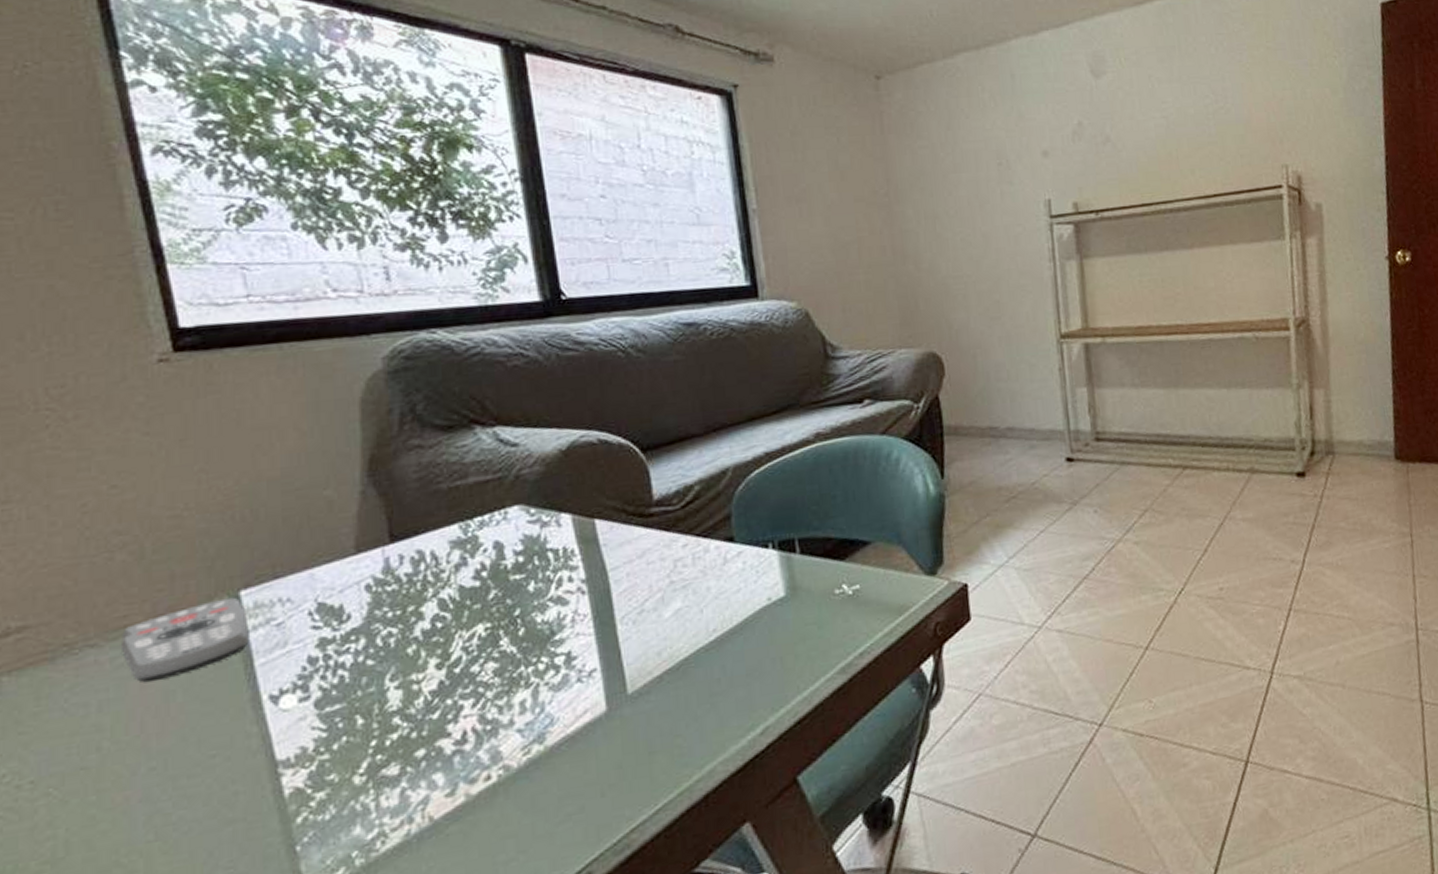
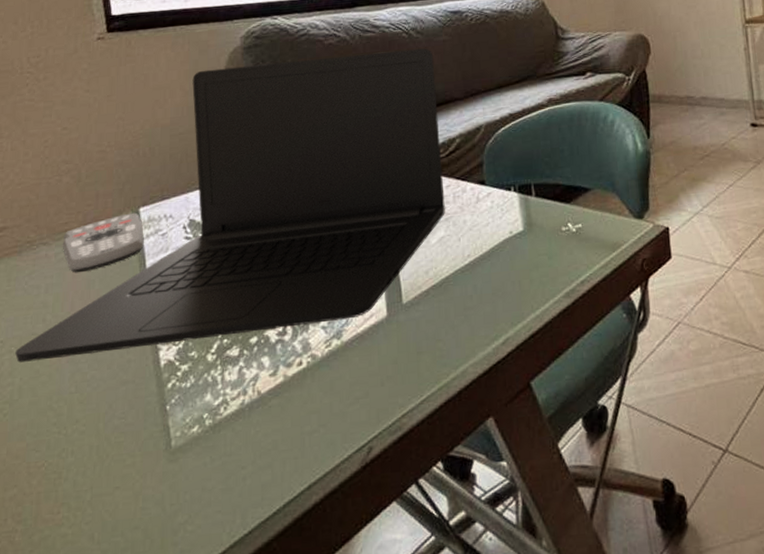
laptop: none [55,371,682,808] -> present [15,48,445,362]

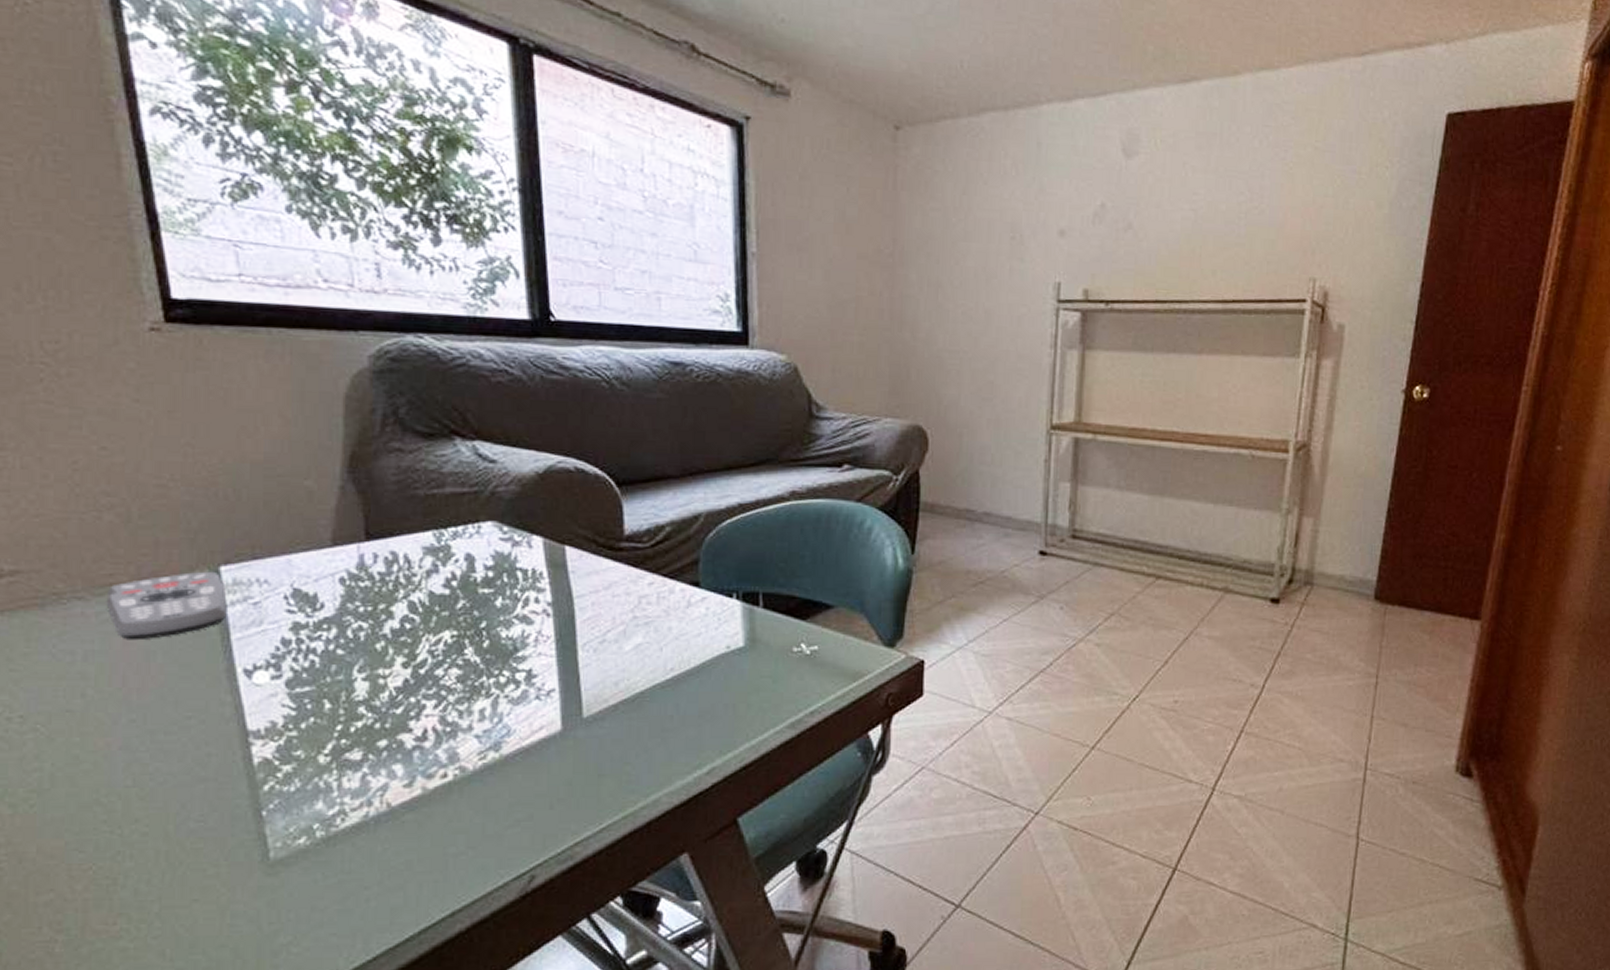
laptop: present [15,48,445,362] -> none [42,394,646,744]

